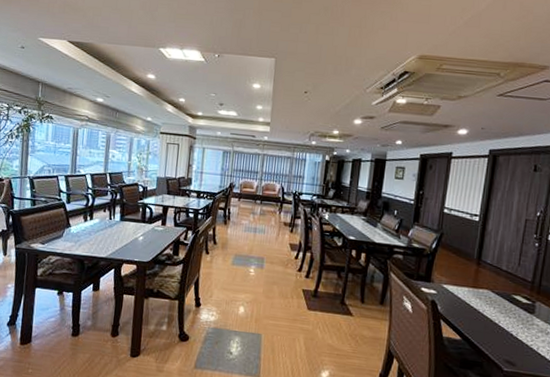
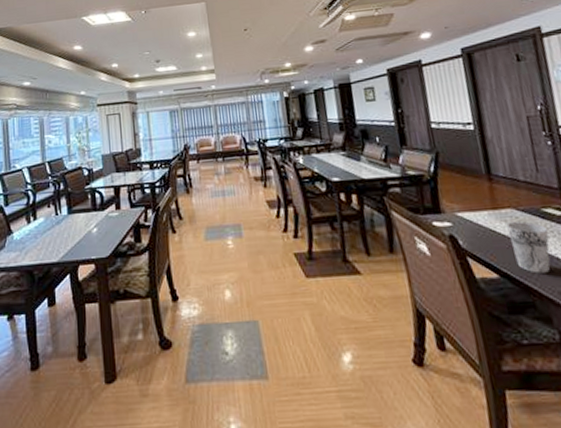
cup: none [478,300,512,344] -> present [506,221,550,274]

